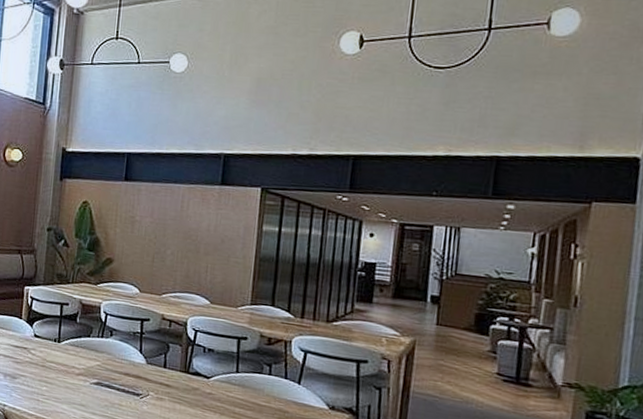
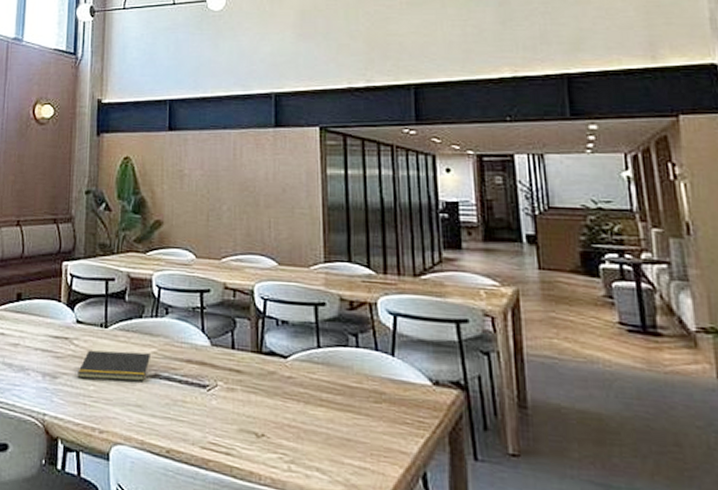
notepad: none [33,359,95,387] -> present [77,350,150,381]

